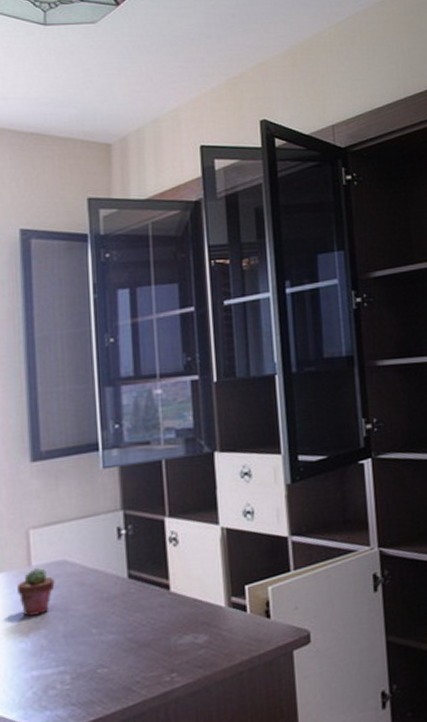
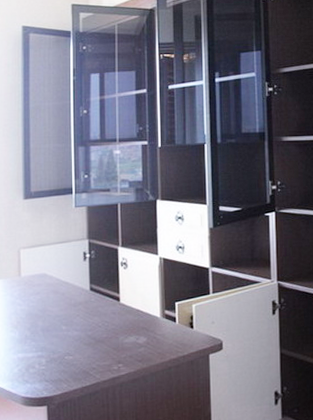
potted succulent: present [17,568,55,617] -> none [10,278,37,313]

